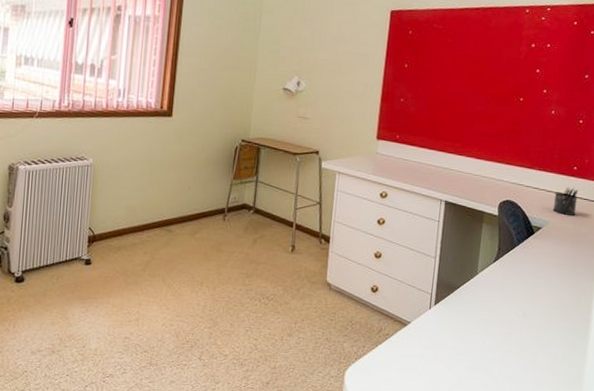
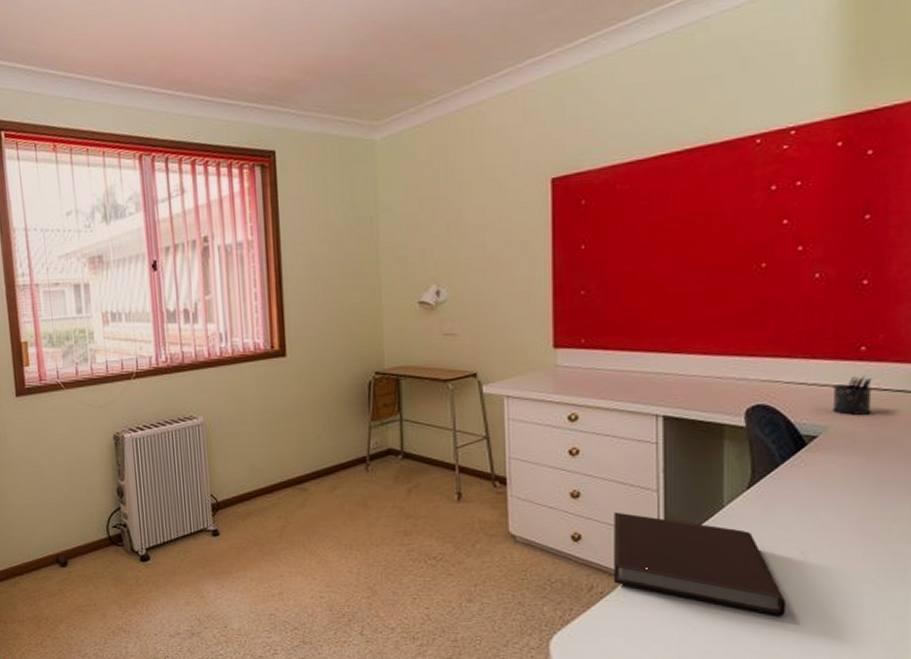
notebook: none [397,271,510,360] -> present [614,512,785,617]

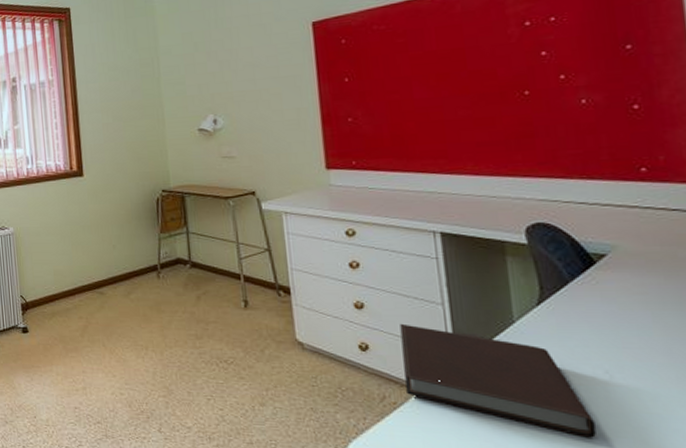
pen holder: present [832,375,872,415] -> none [615,195,662,234]

